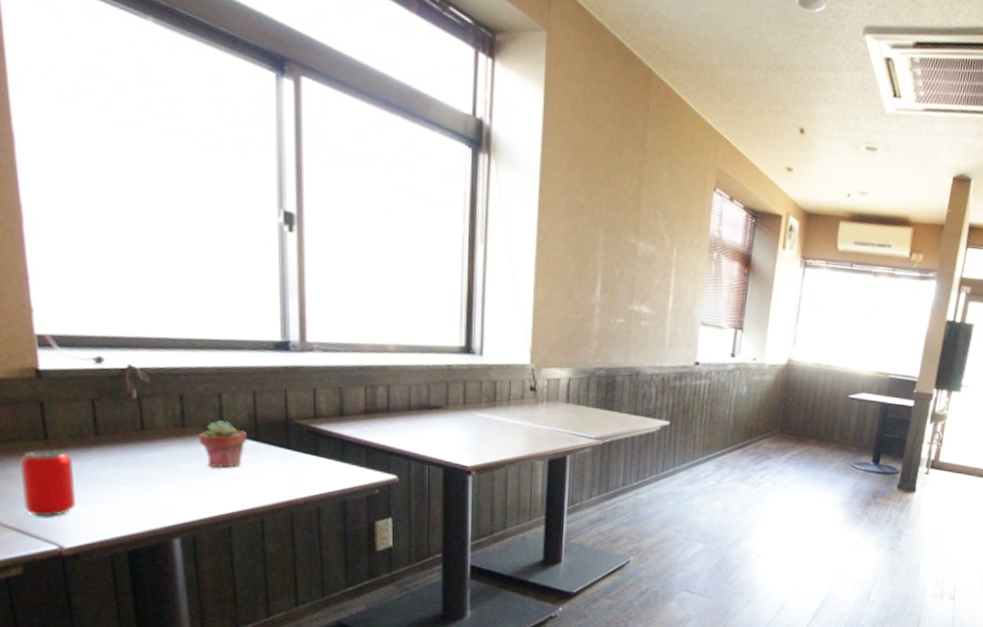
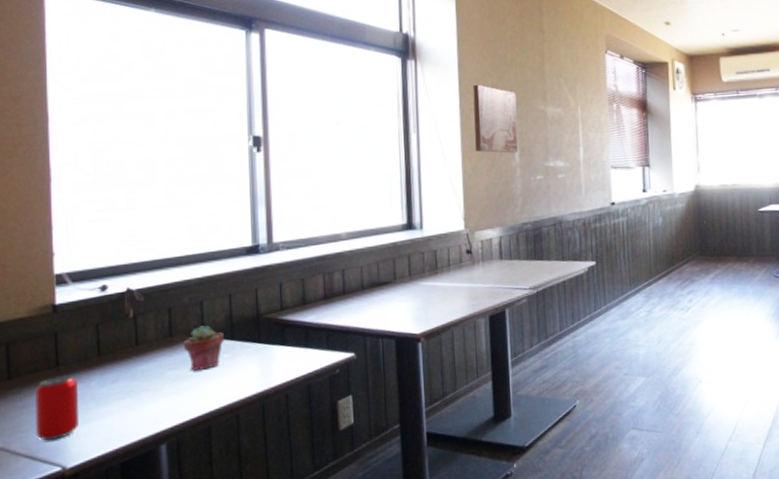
wall art: none [550,198,605,288] -> present [473,84,518,153]

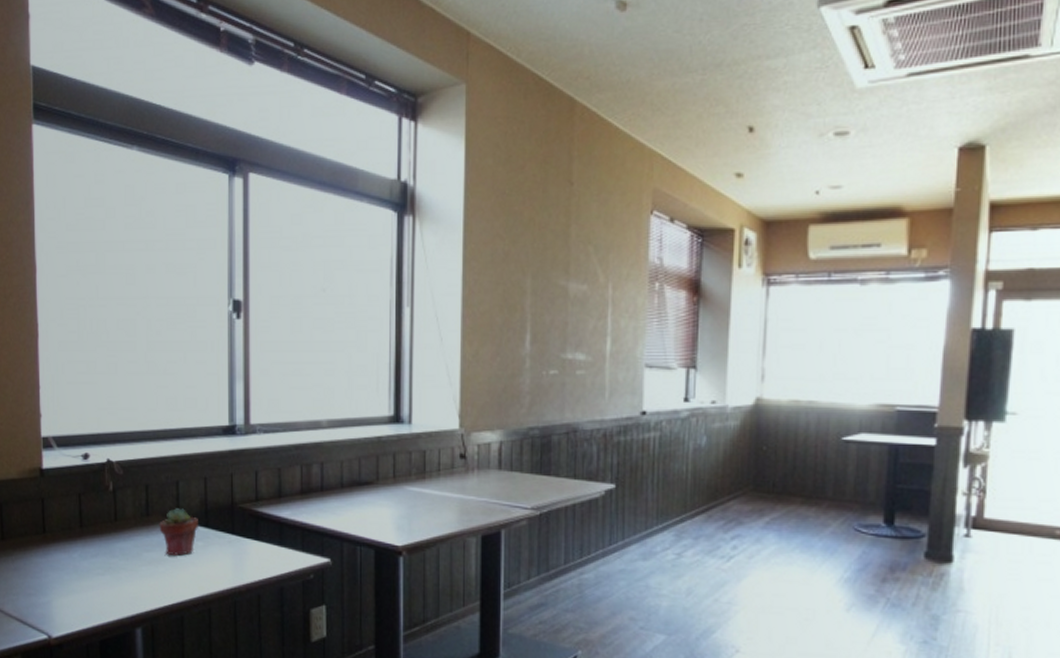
can: present [34,374,78,441] -> none [24,542,62,607]
wall art: present [473,84,518,153] -> none [477,249,532,339]

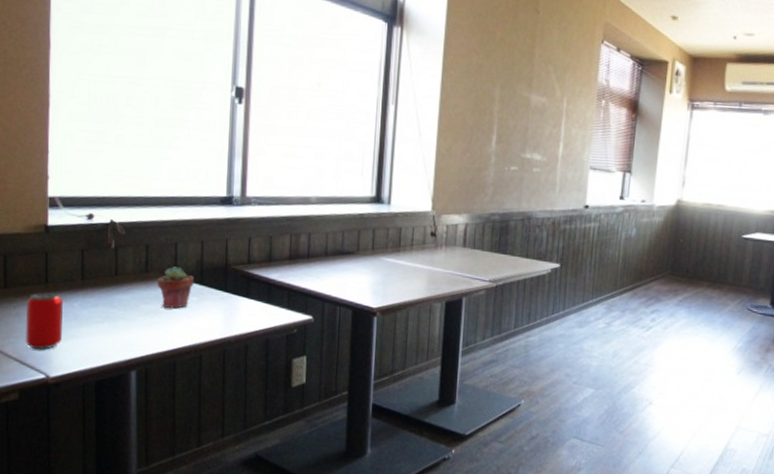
can: none [24,542,62,607] -> present [25,292,63,350]

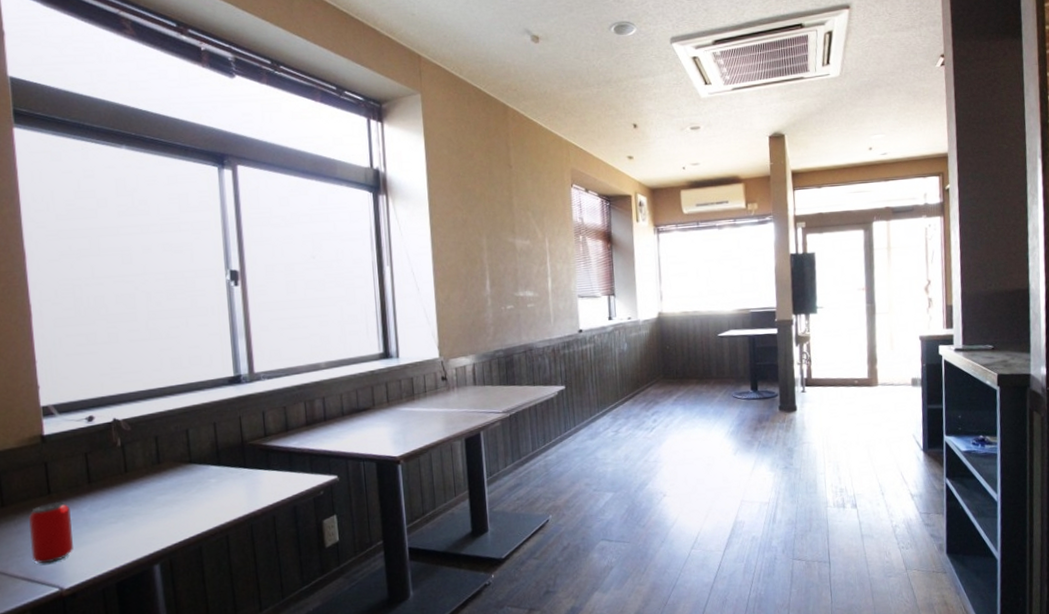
potted succulent: present [157,266,194,309] -> none [171,452,211,495]

